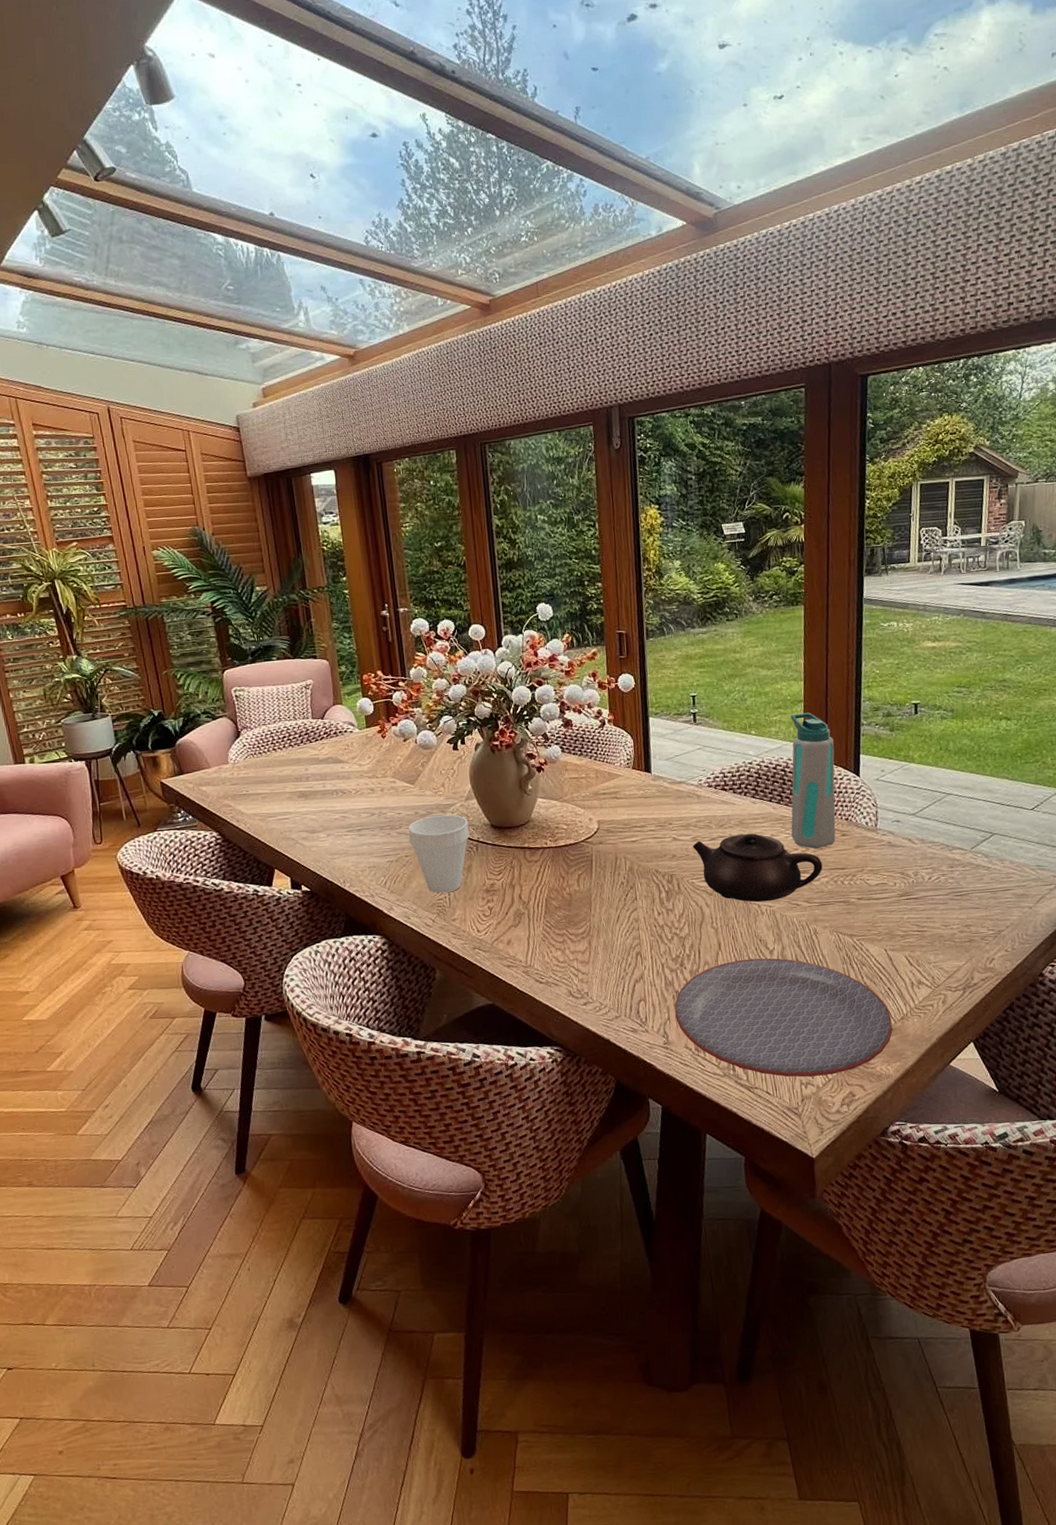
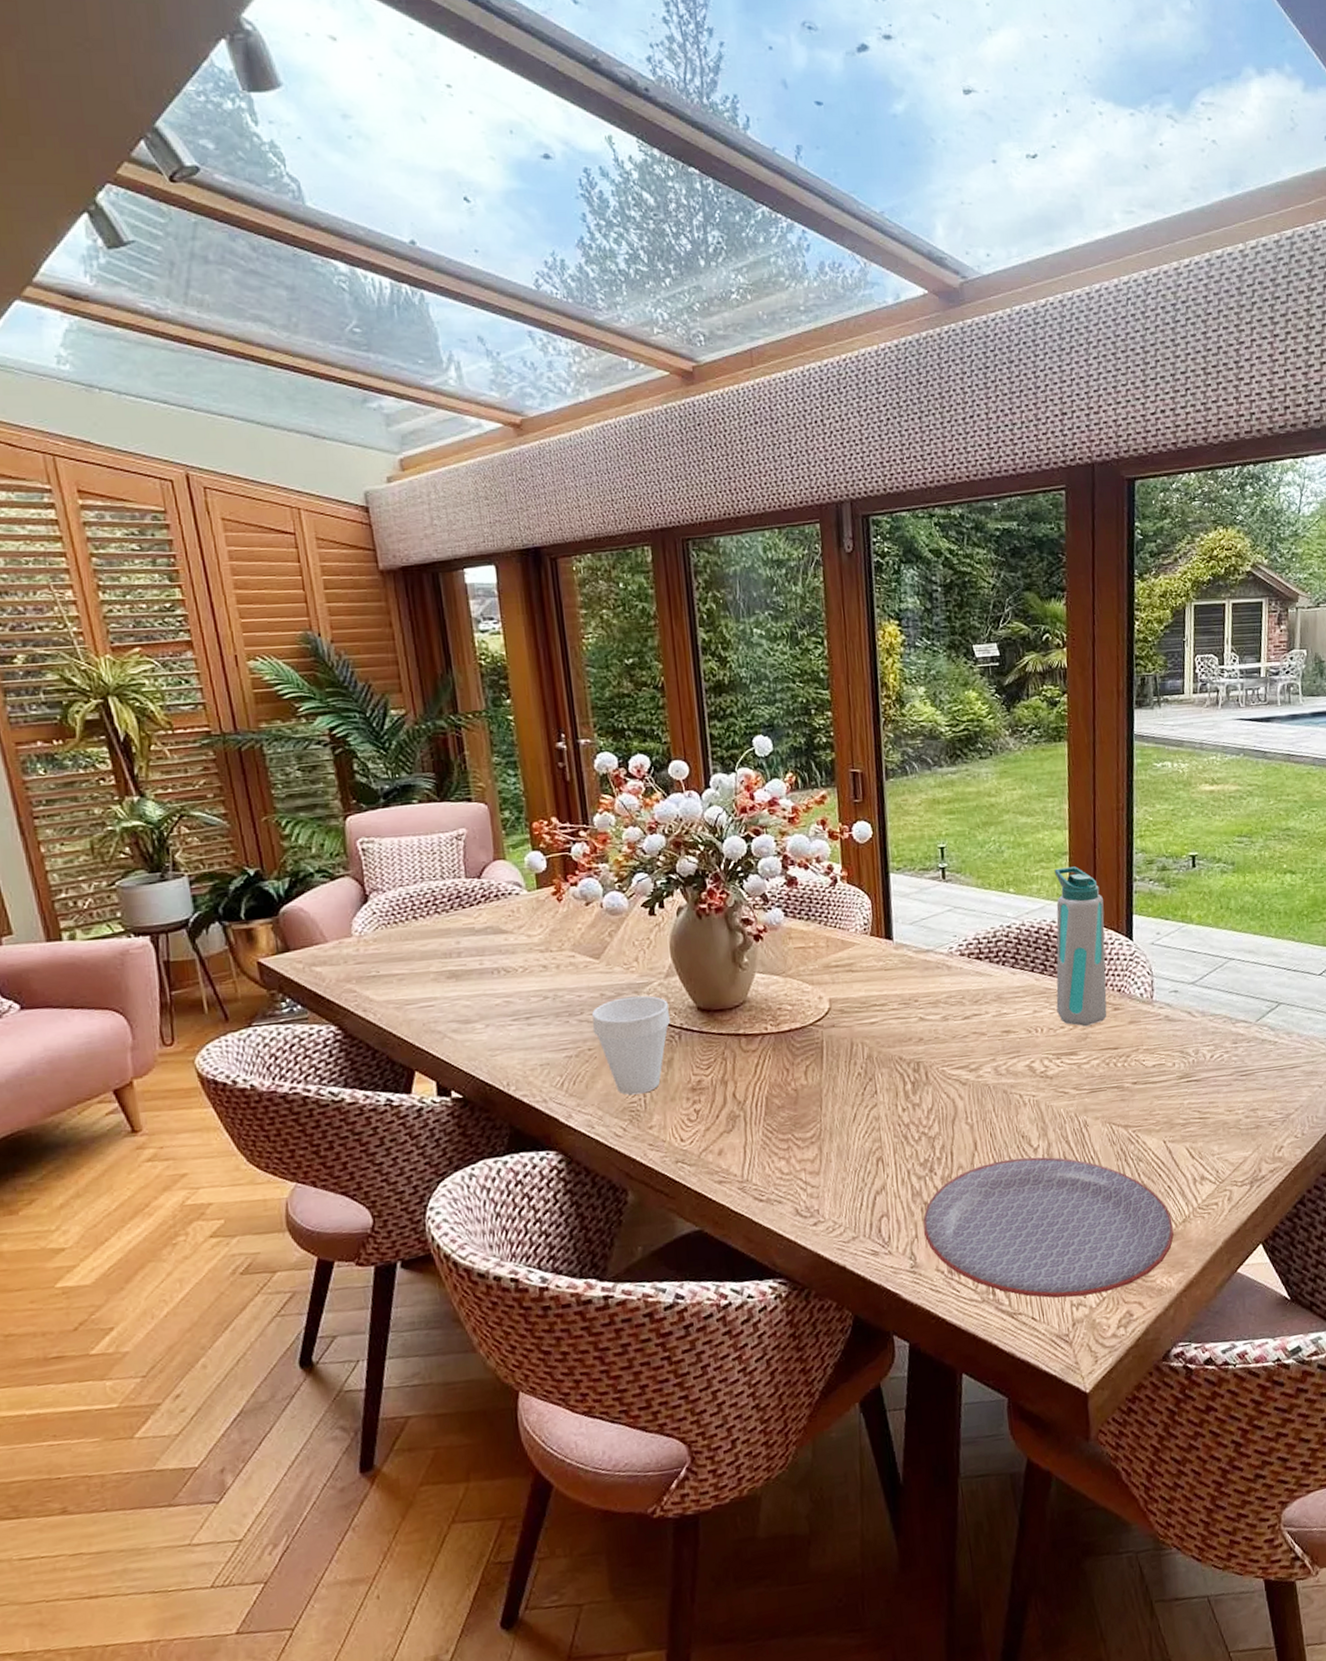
teapot: present [692,833,823,903] -> none [942,1009,1093,1092]

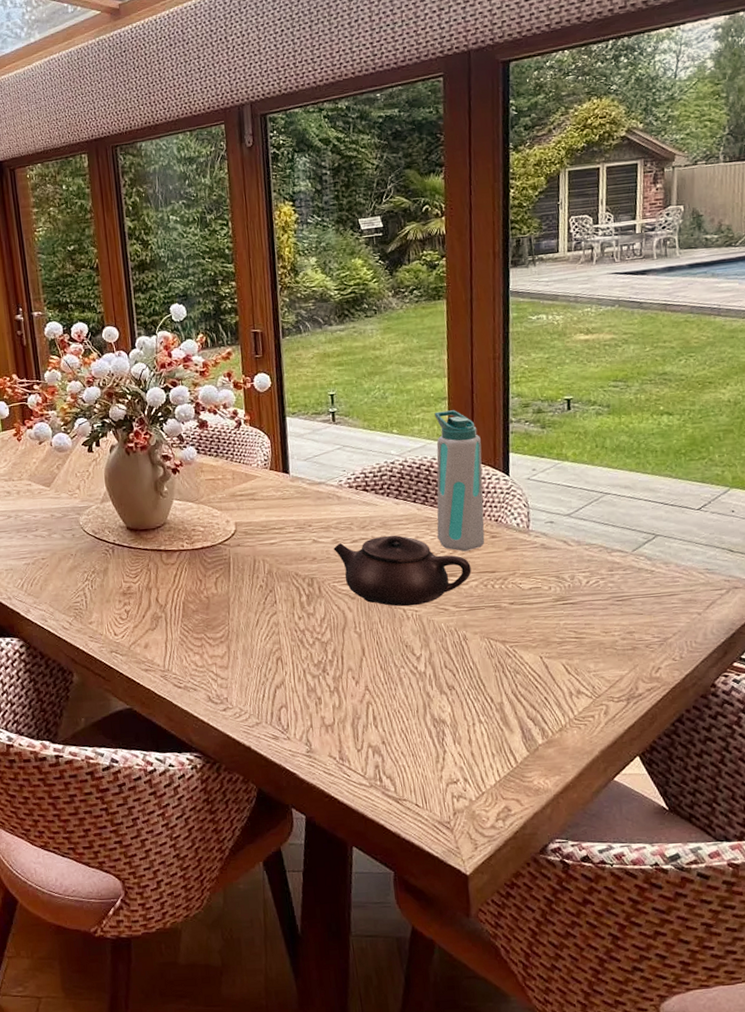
cup: present [591,995,671,1095] -> none [44,516,106,596]
plate: present [923,1156,1174,1298] -> none [317,664,550,790]
teapot: none [942,1009,1093,1092] -> present [333,535,472,607]

